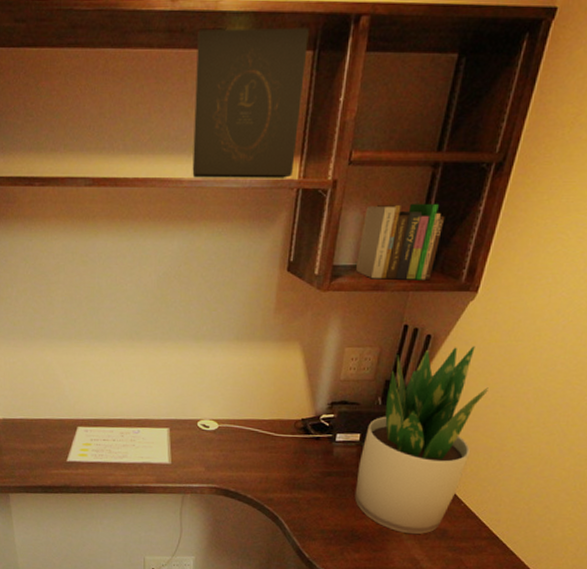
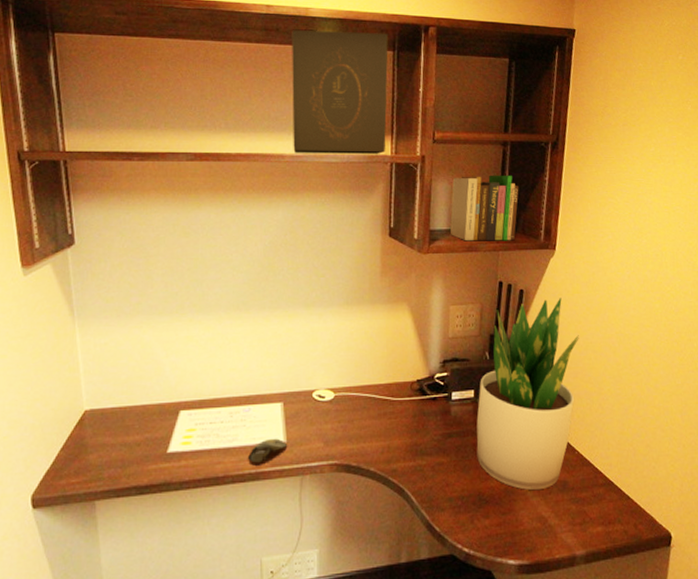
computer mouse: none [136,459,172,481] -> present [248,438,288,466]

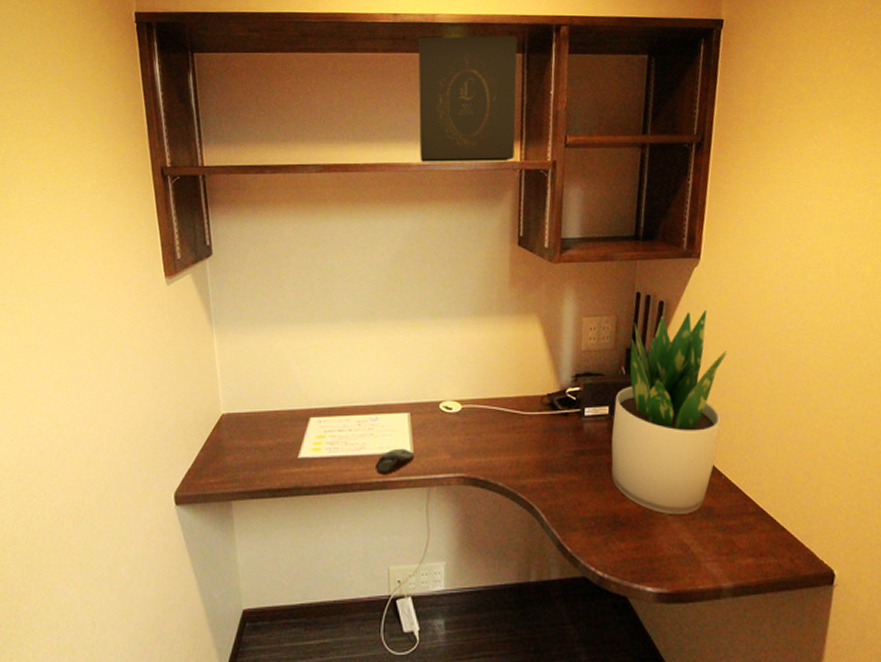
books: present [449,176,519,241] -> none [582,180,659,250]

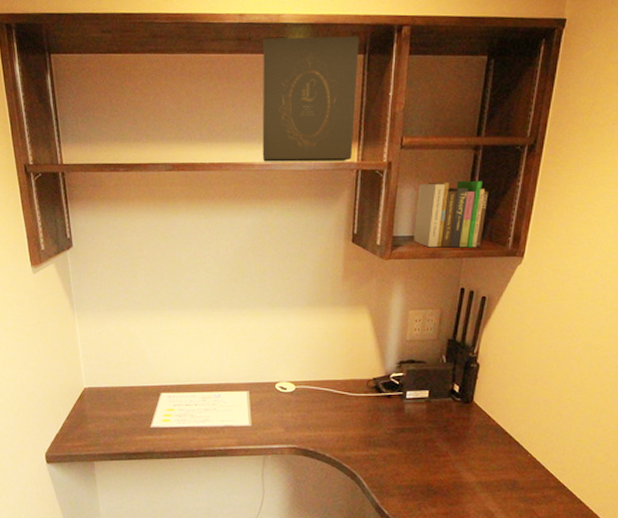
computer mouse: present [376,448,415,475] -> none [218,422,253,444]
books: none [582,180,659,250] -> present [413,181,489,248]
planter: present [611,310,727,516] -> none [428,306,542,487]

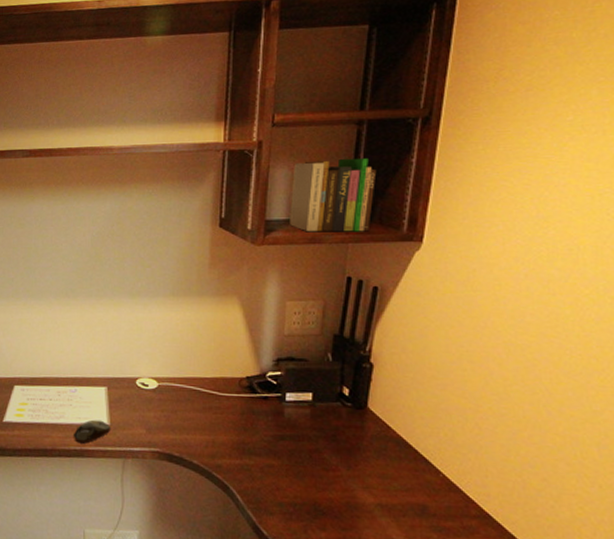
computer mouse: none [218,422,253,444] -> present [74,419,111,444]
decorative box: present [262,36,359,162] -> none [121,13,224,145]

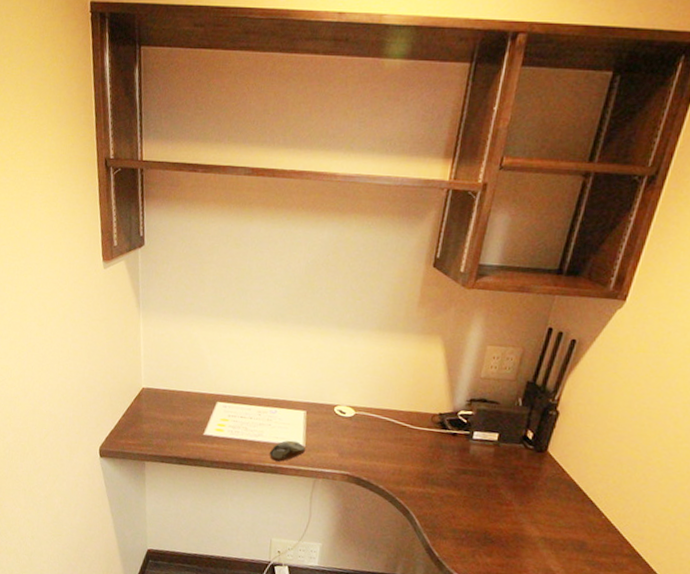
books: present [288,159,377,232] -> none [501,208,595,286]

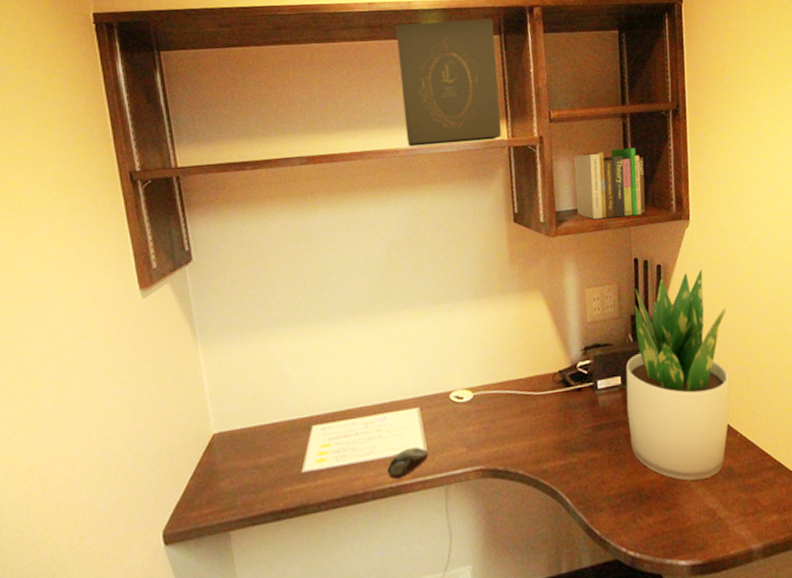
decorative box: none [346,40,467,180] -> present [395,18,502,147]
planter: none [489,354,634,544] -> present [625,270,730,481]
books: none [501,208,595,286] -> present [573,148,646,220]

